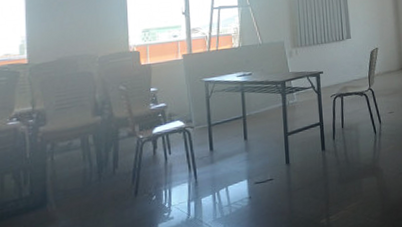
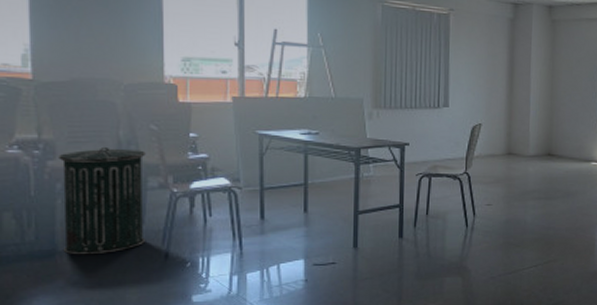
trash can: none [48,107,118,203] -> present [59,146,147,255]

